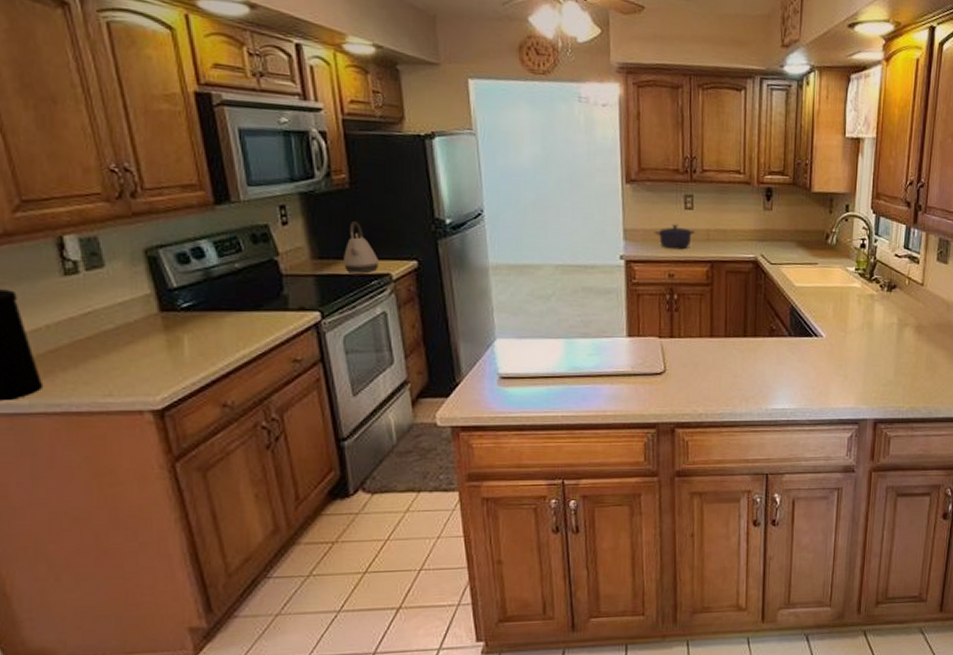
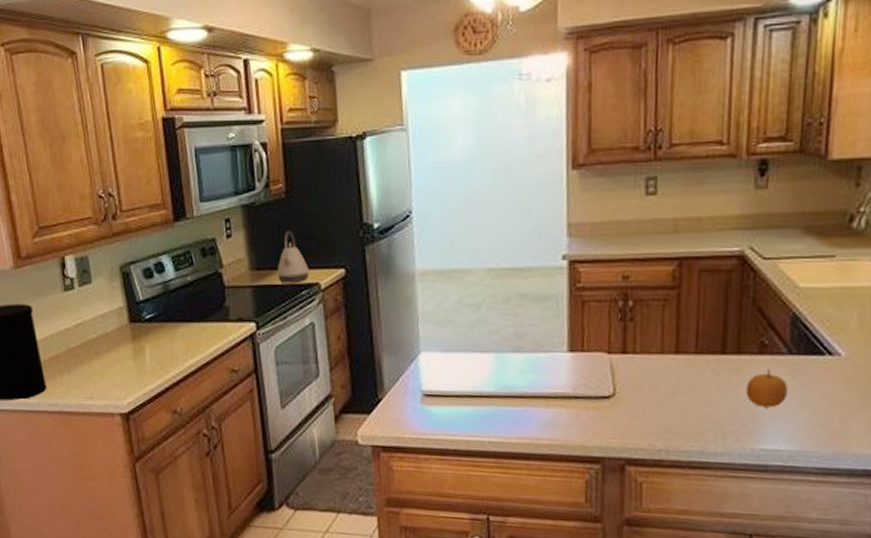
cooking pot: present [654,224,695,250] -> none [605,214,658,245]
fruit: none [761,348,789,377] -> present [745,369,788,408]

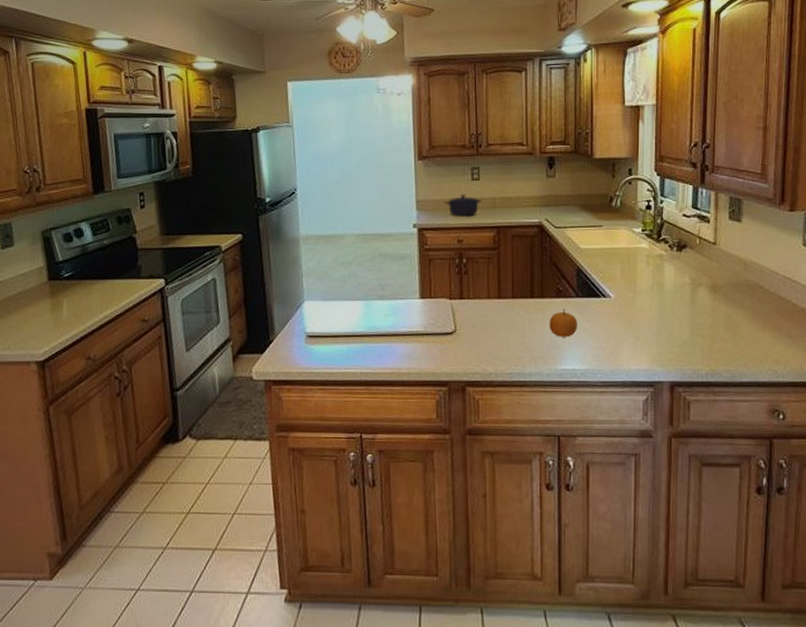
kettle: present [276,229,309,284] -> none [183,202,212,246]
cooking pot: none [605,214,658,245] -> present [443,194,482,217]

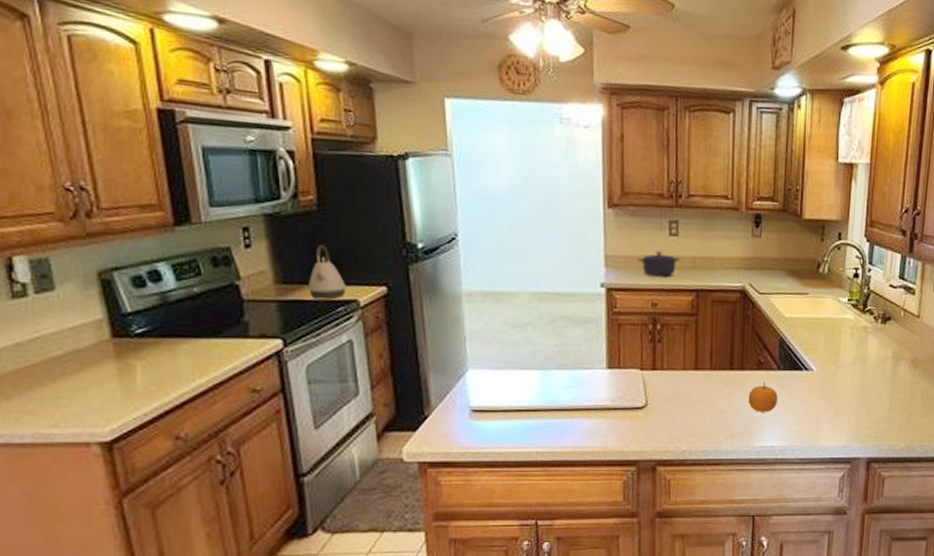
kettle: none [183,202,212,246] -> present [307,243,346,300]

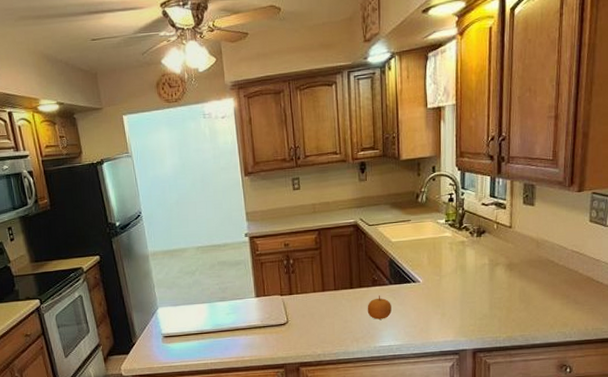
kettle: present [307,243,346,300] -> none [50,231,74,270]
cooking pot: present [636,251,680,278] -> none [270,203,303,224]

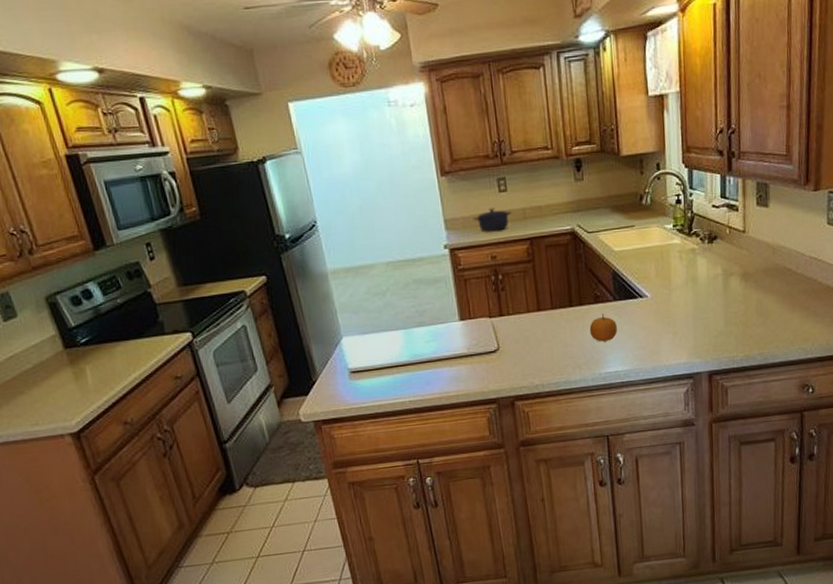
cooking pot: none [270,203,303,224] -> present [472,208,511,233]

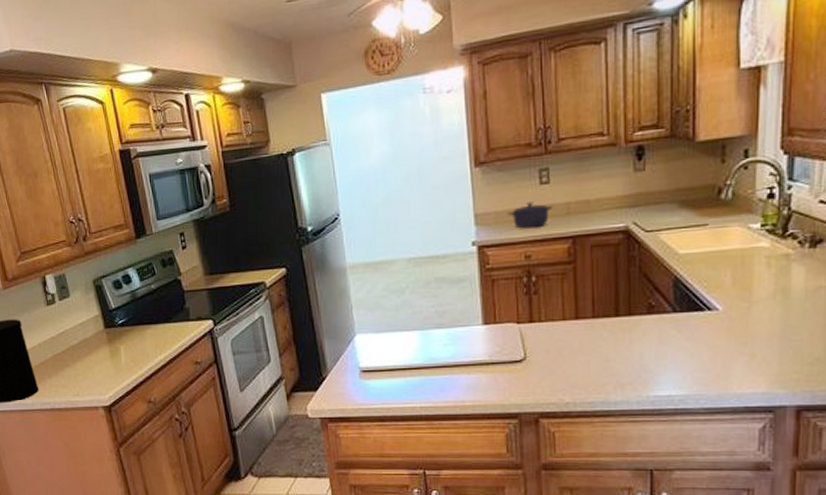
fruit: present [589,314,617,342] -> none [638,327,674,360]

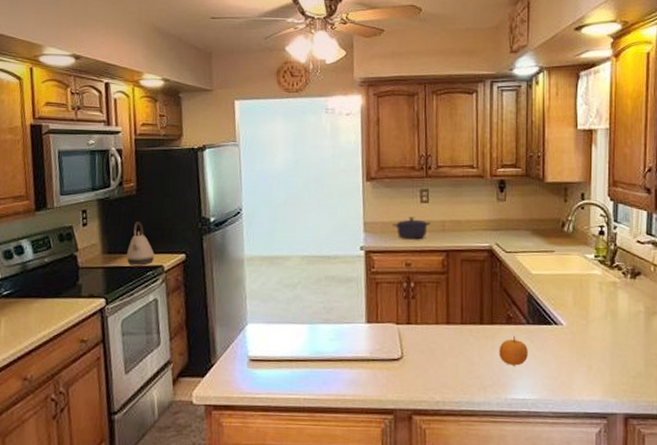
kettle: none [227,238,255,285] -> present [125,220,154,266]
fruit: none [638,327,674,360] -> present [499,336,528,366]

